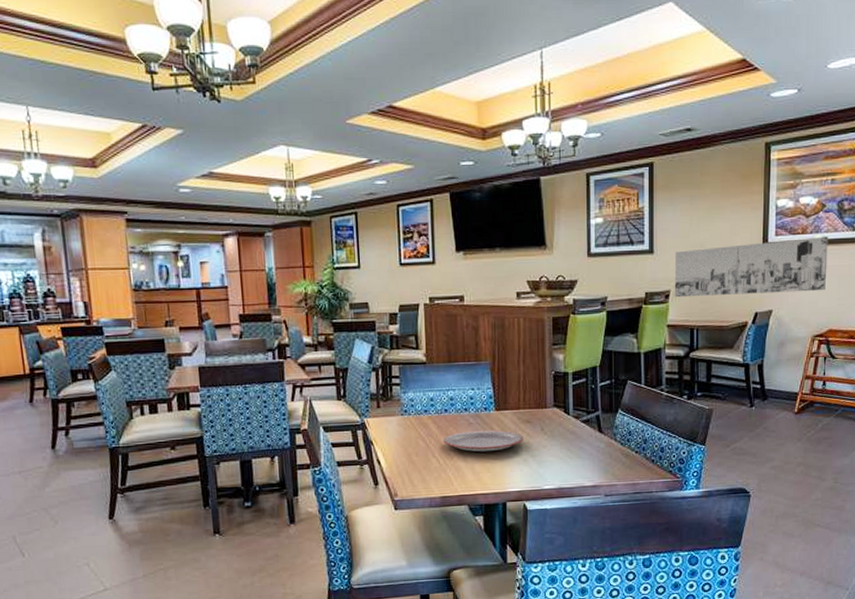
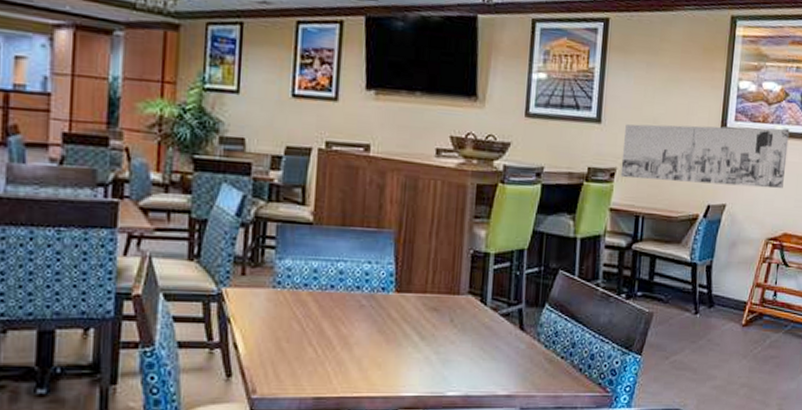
plate: present [443,429,523,452] -> none [324,314,427,344]

